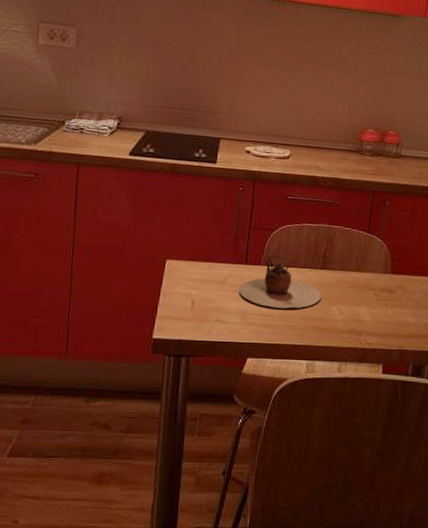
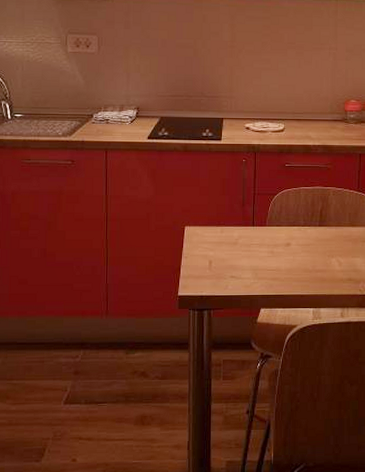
teapot: present [238,254,322,309] -> none [248,216,321,263]

